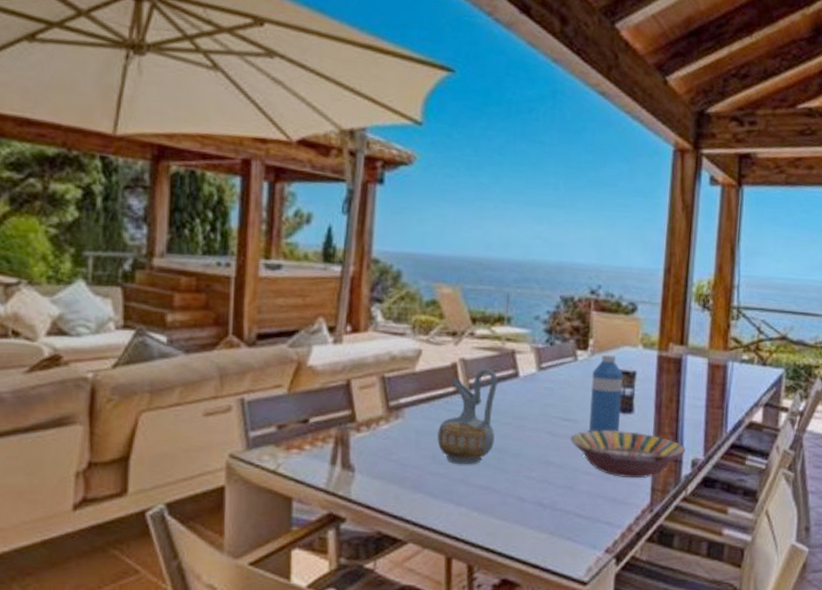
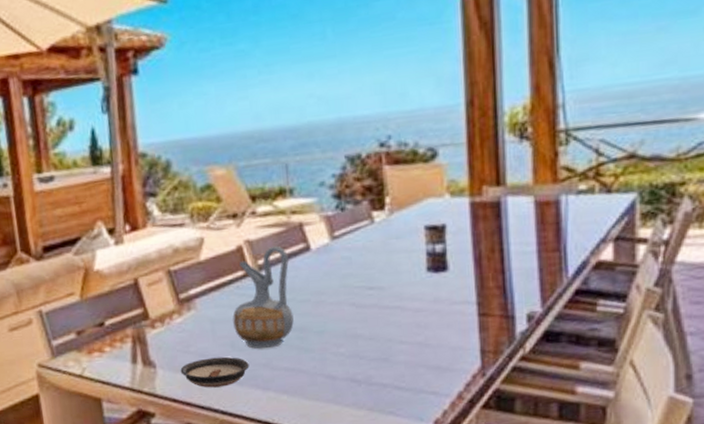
saucer: none [378,468,447,498] -> present [180,356,249,388]
serving bowl: present [570,430,685,479] -> none [378,290,517,343]
water bottle: present [588,354,623,432] -> none [393,210,433,297]

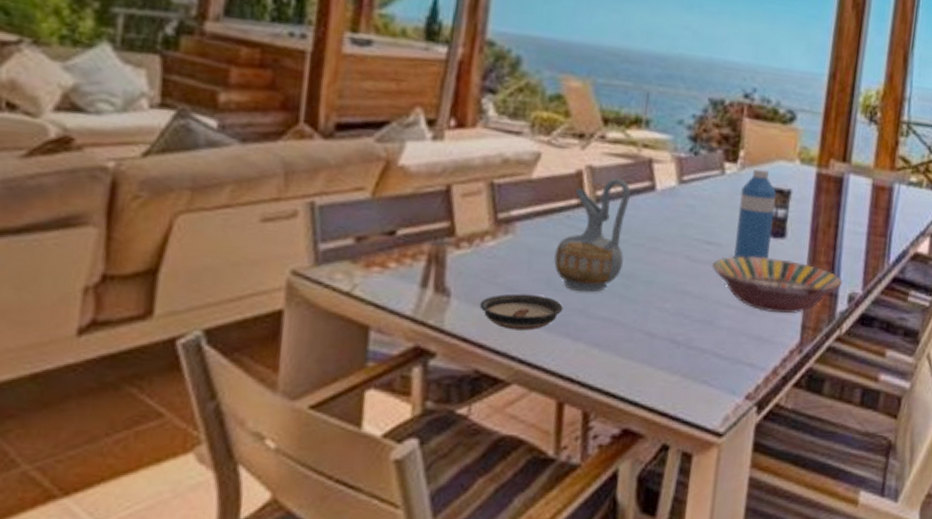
serving bowl: none [378,290,517,343] -> present [712,256,842,314]
water bottle: none [393,210,433,297] -> present [734,168,776,259]

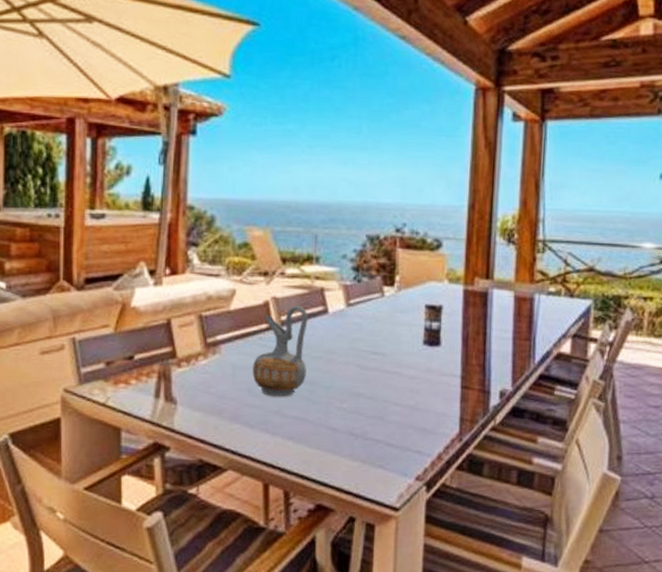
saucer: present [479,293,563,331] -> none [199,400,262,428]
serving bowl: present [712,256,842,314] -> none [379,363,493,409]
water bottle: present [734,168,776,259] -> none [396,290,429,364]

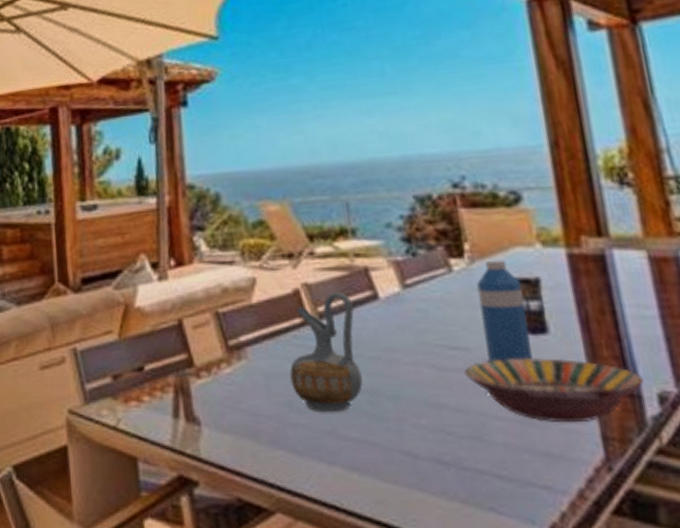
serving bowl: none [379,363,493,409] -> present [464,358,644,423]
water bottle: none [396,290,429,364] -> present [477,259,533,361]

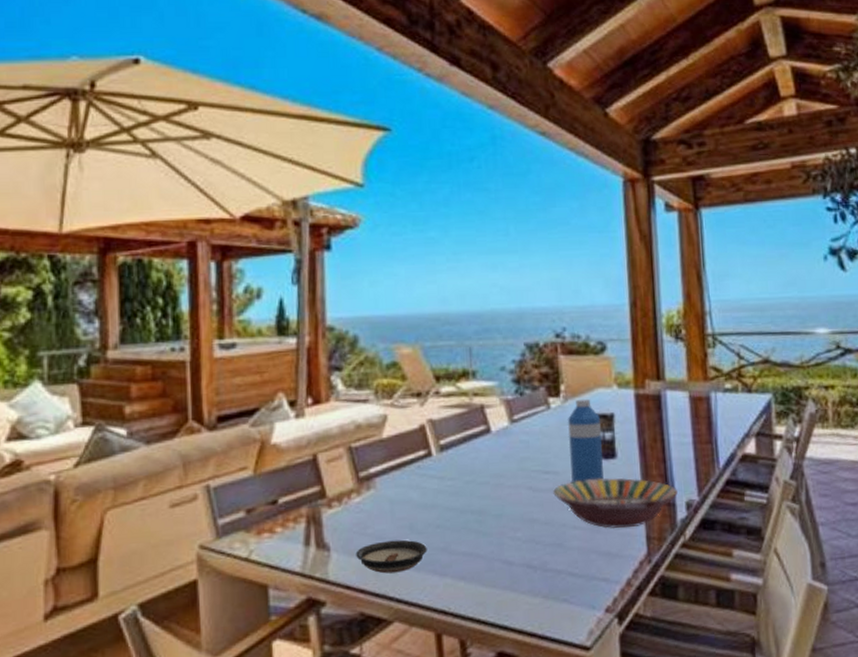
saucer: none [229,418,311,456] -> present [356,539,427,574]
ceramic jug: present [290,291,363,413] -> none [412,426,473,533]

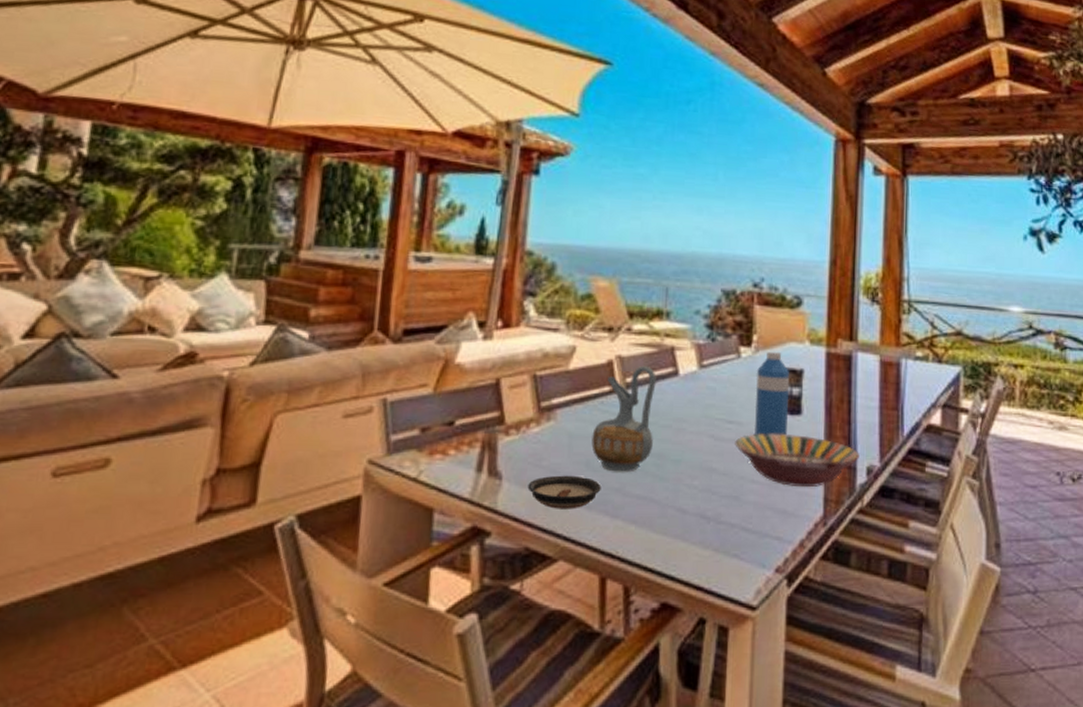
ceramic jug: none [412,426,473,533] -> present [591,365,656,472]

